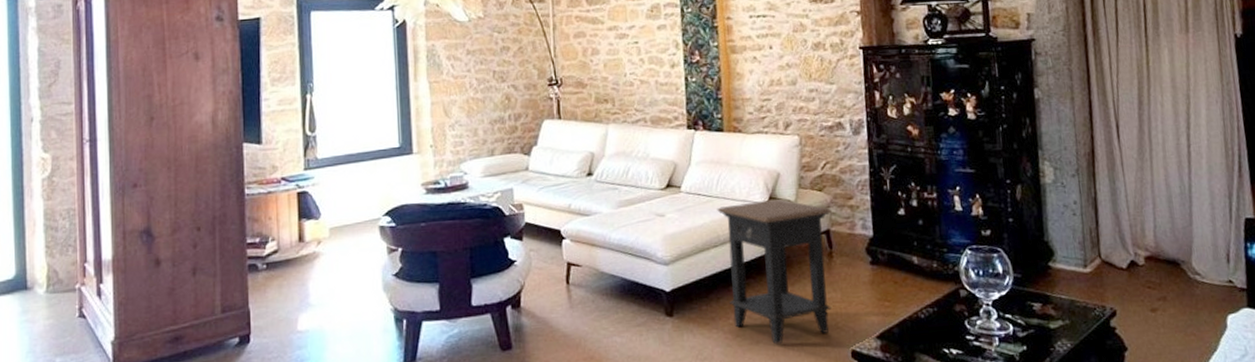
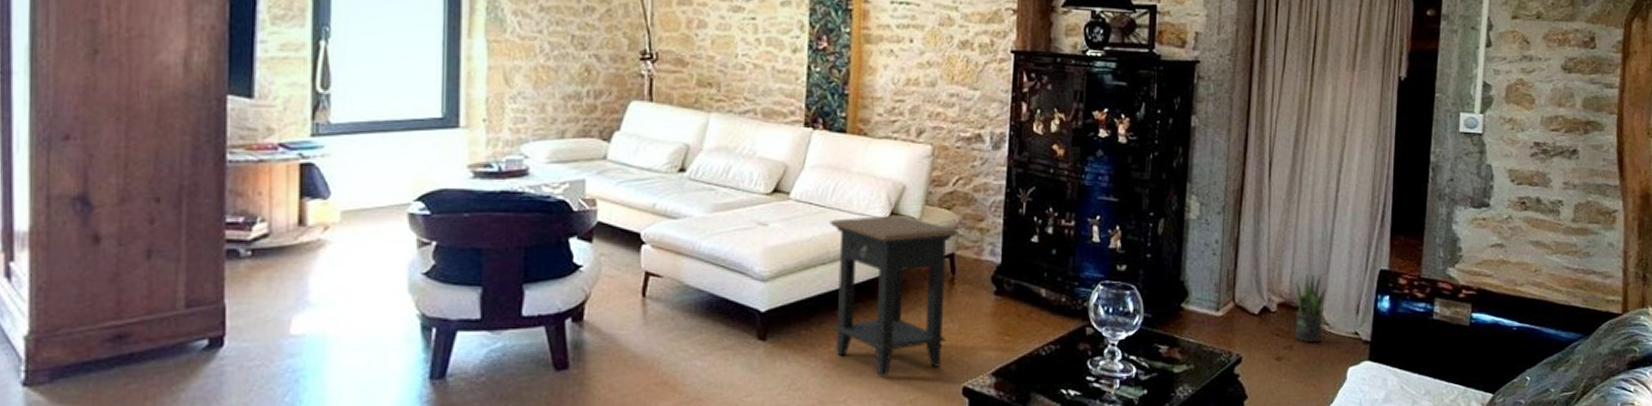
potted plant: none [1160,227,1195,294] -> present [1295,274,1326,343]

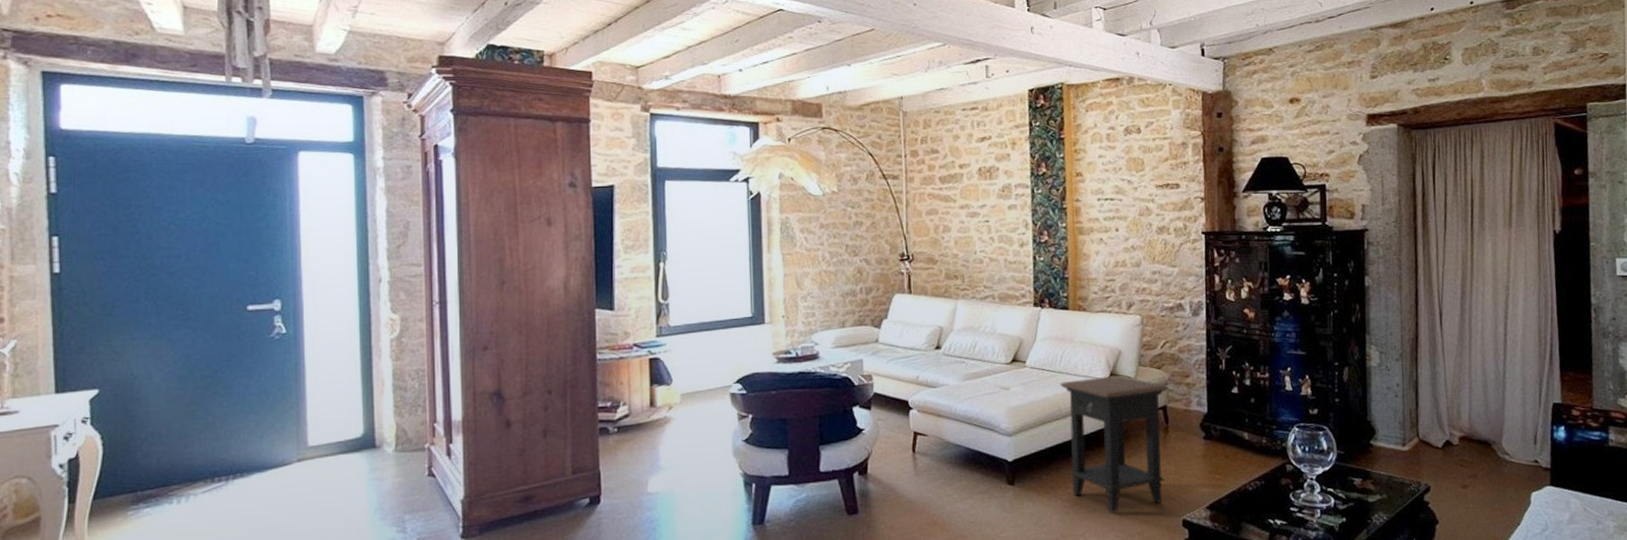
potted plant: present [1295,274,1326,343] -> none [1474,410,1505,472]

